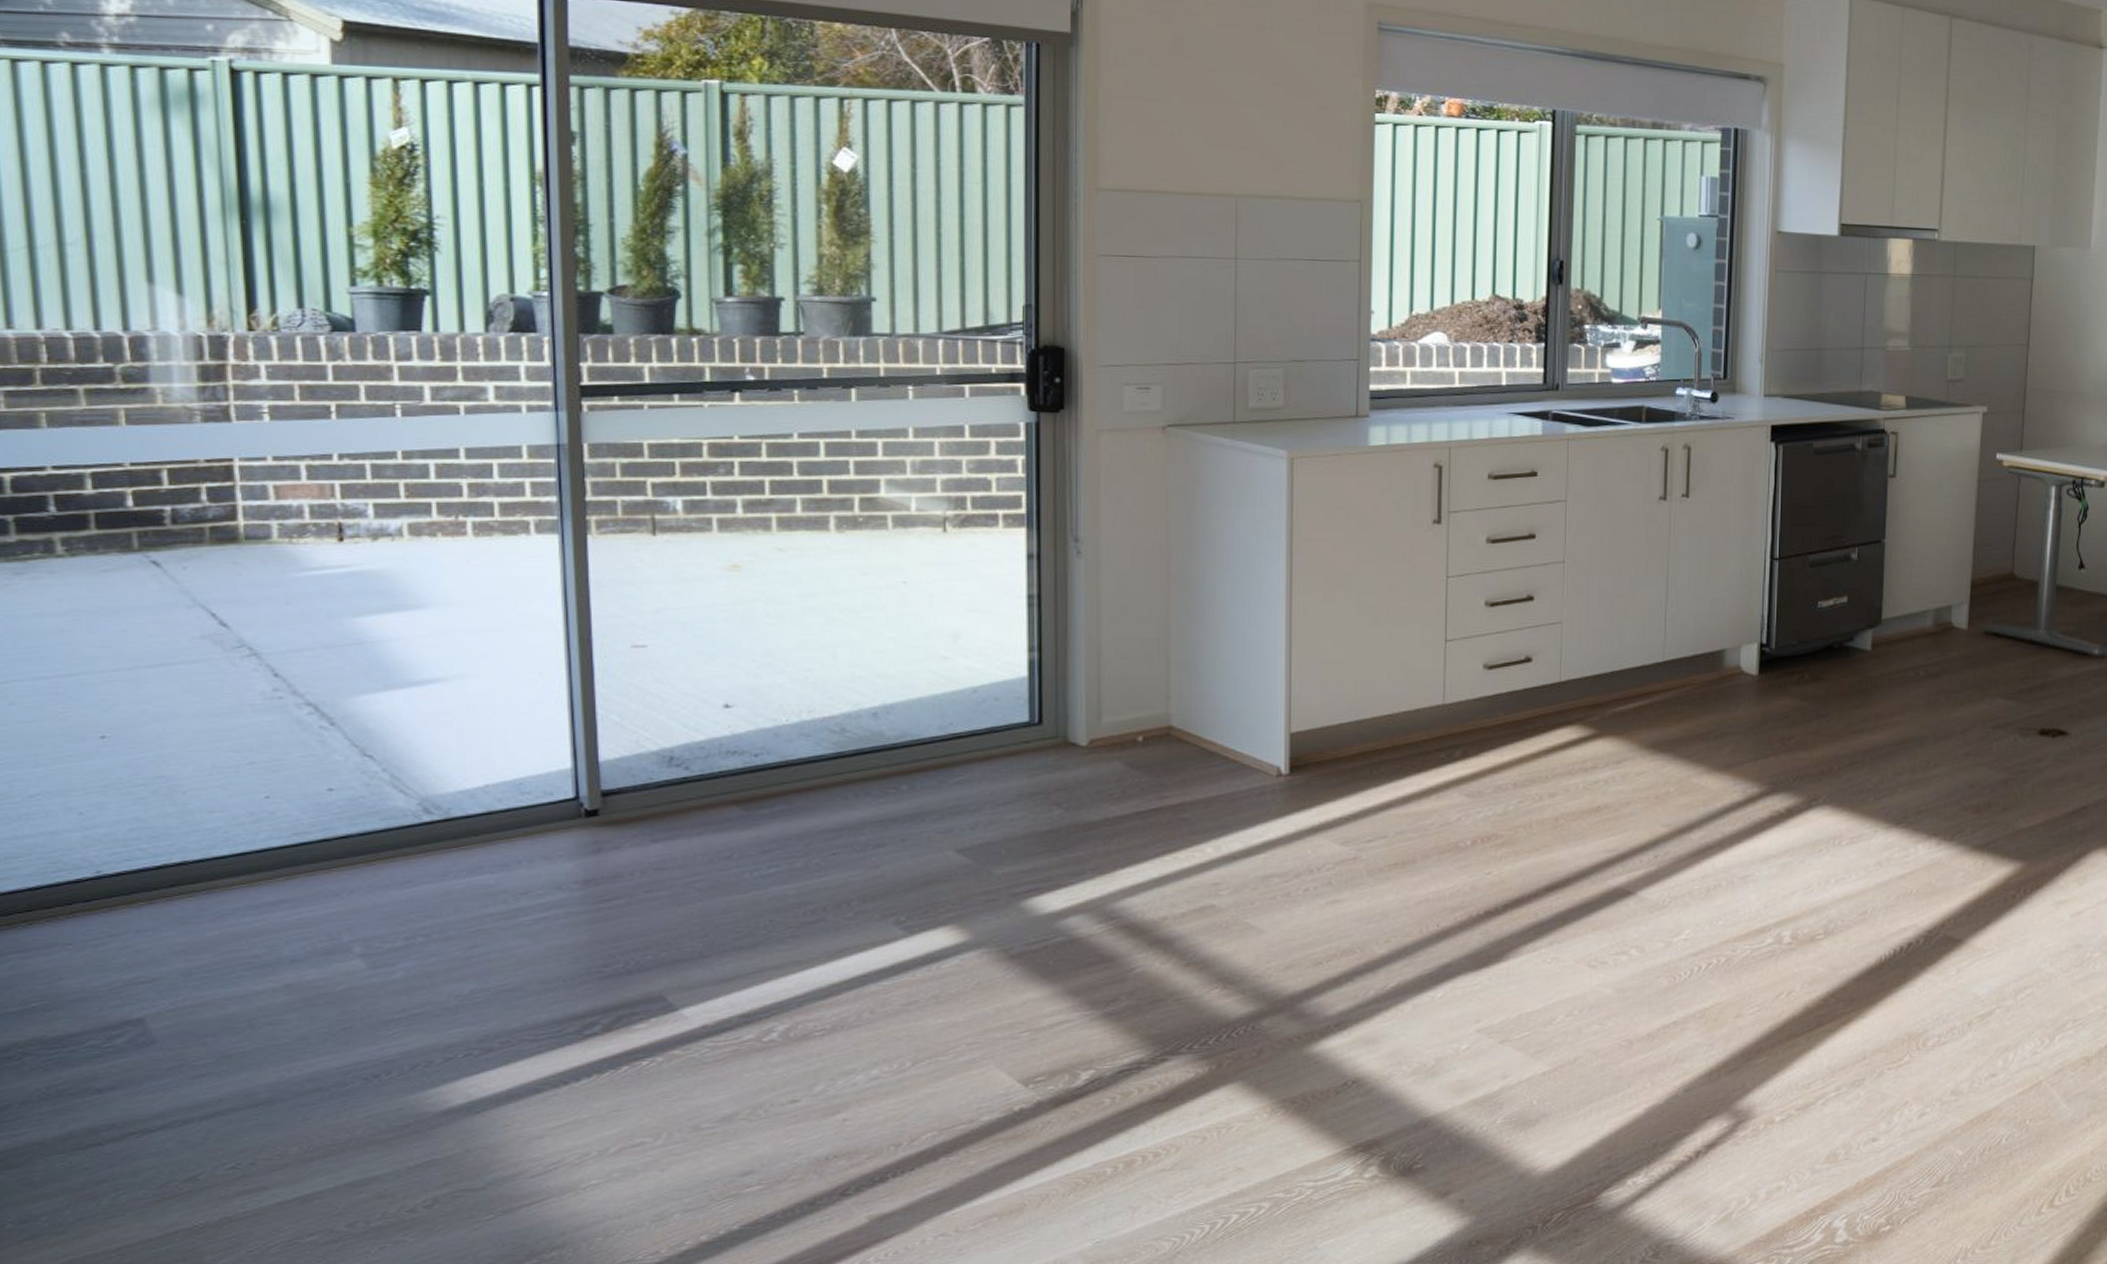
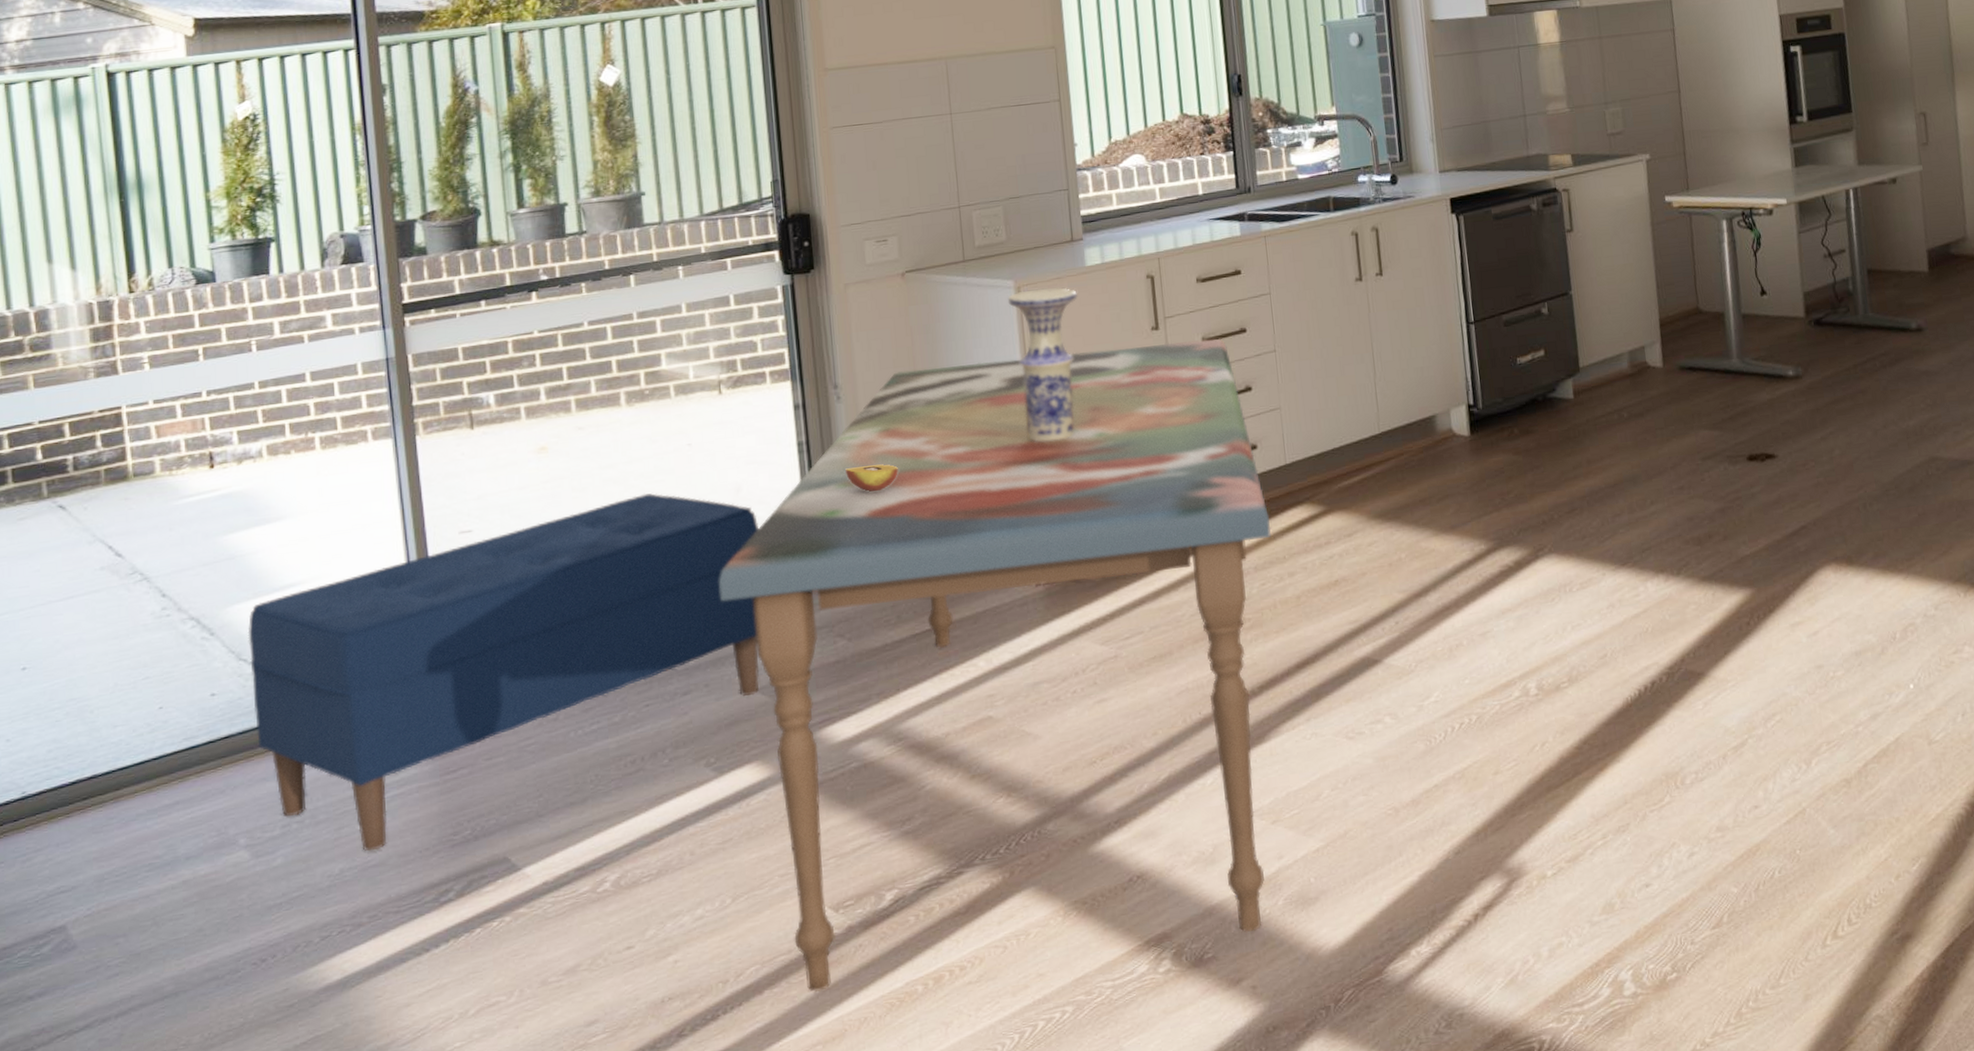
bench: none [375,628,975,975] -> present [247,493,759,852]
dining table: none [926,533,1537,1164] -> present [719,338,1271,992]
fruit: none [1079,628,1138,658] -> present [845,464,898,493]
vase: none [1278,463,1357,627] -> present [1007,288,1079,443]

